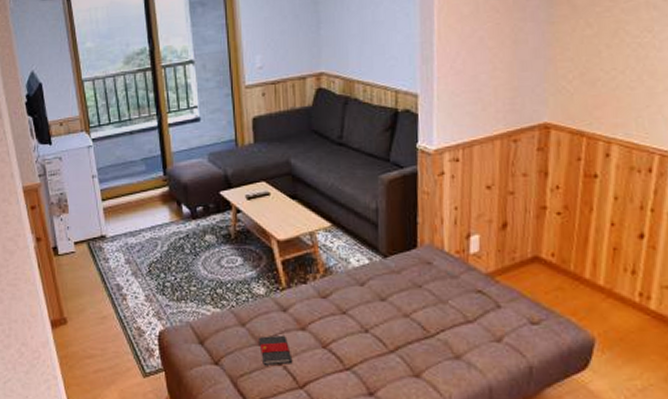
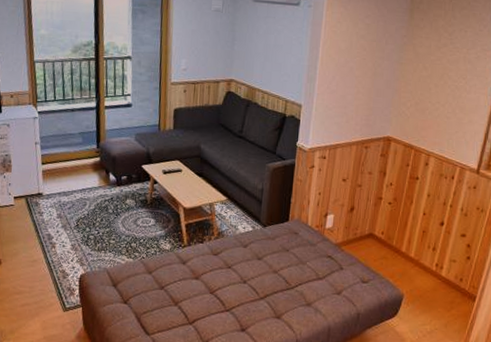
book: present [259,335,293,365] -> none [161,282,186,306]

